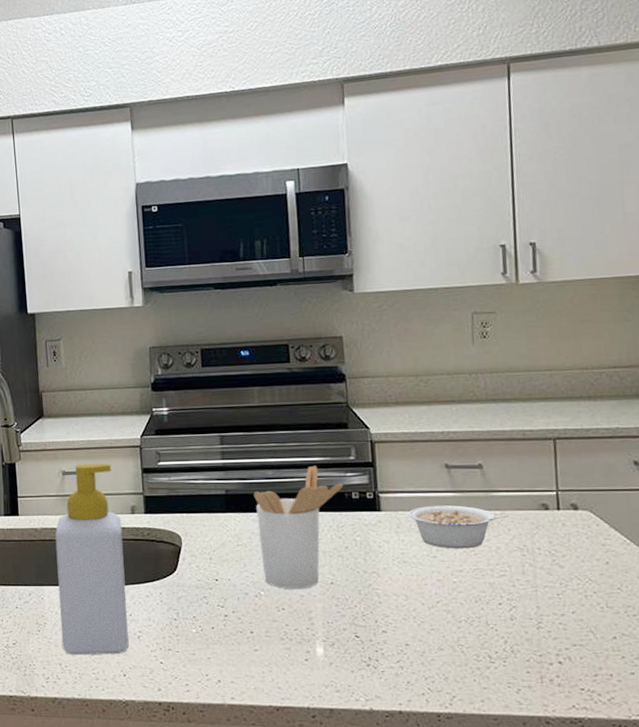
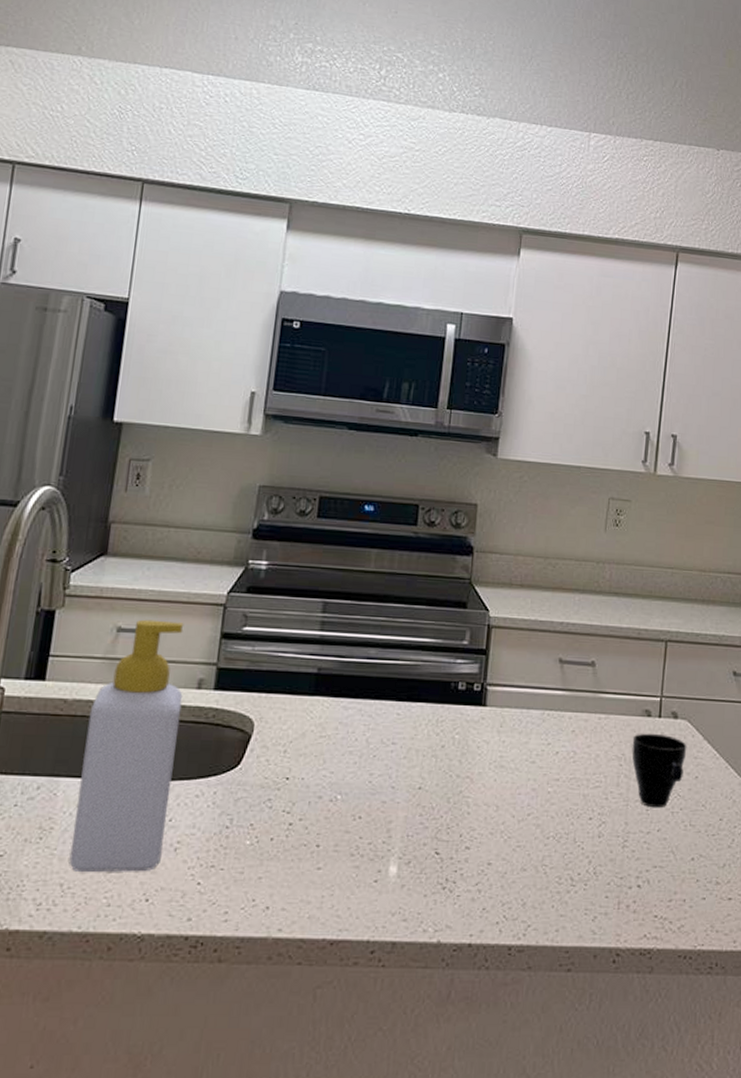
utensil holder: present [254,465,344,590] -> none [344,647,452,794]
legume: present [408,505,510,549] -> none [513,704,613,755]
cup: none [532,525,593,593] -> present [632,733,687,808]

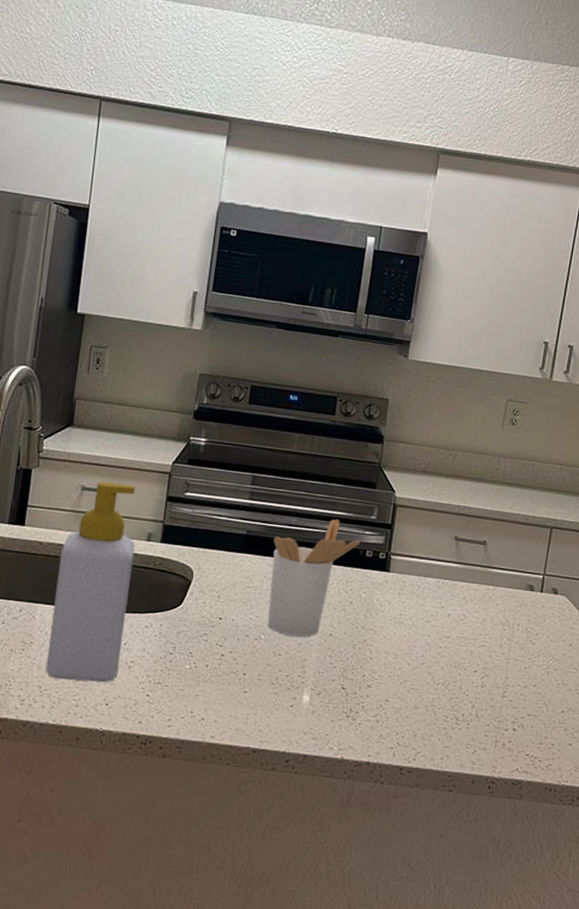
utensil holder: none [344,647,452,794] -> present [267,519,361,637]
cup: present [632,733,687,808] -> none [514,604,564,668]

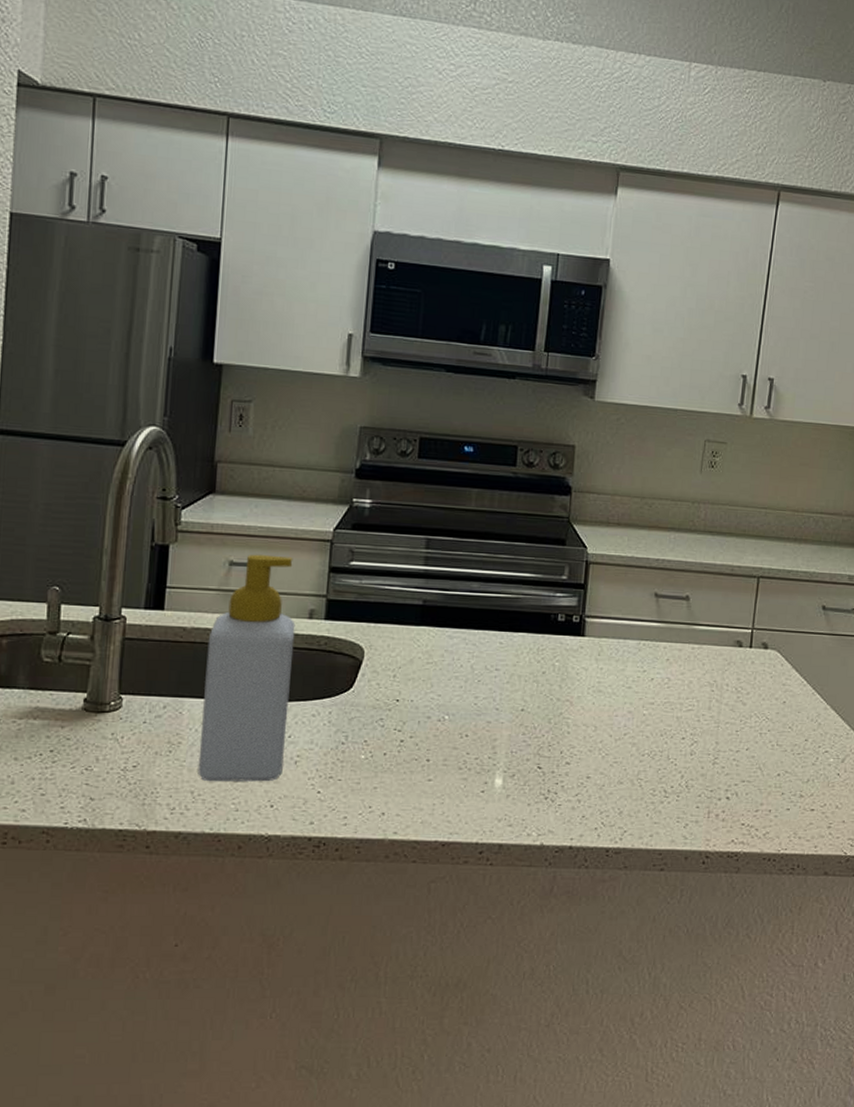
utensil holder: present [267,519,361,637] -> none [451,581,552,715]

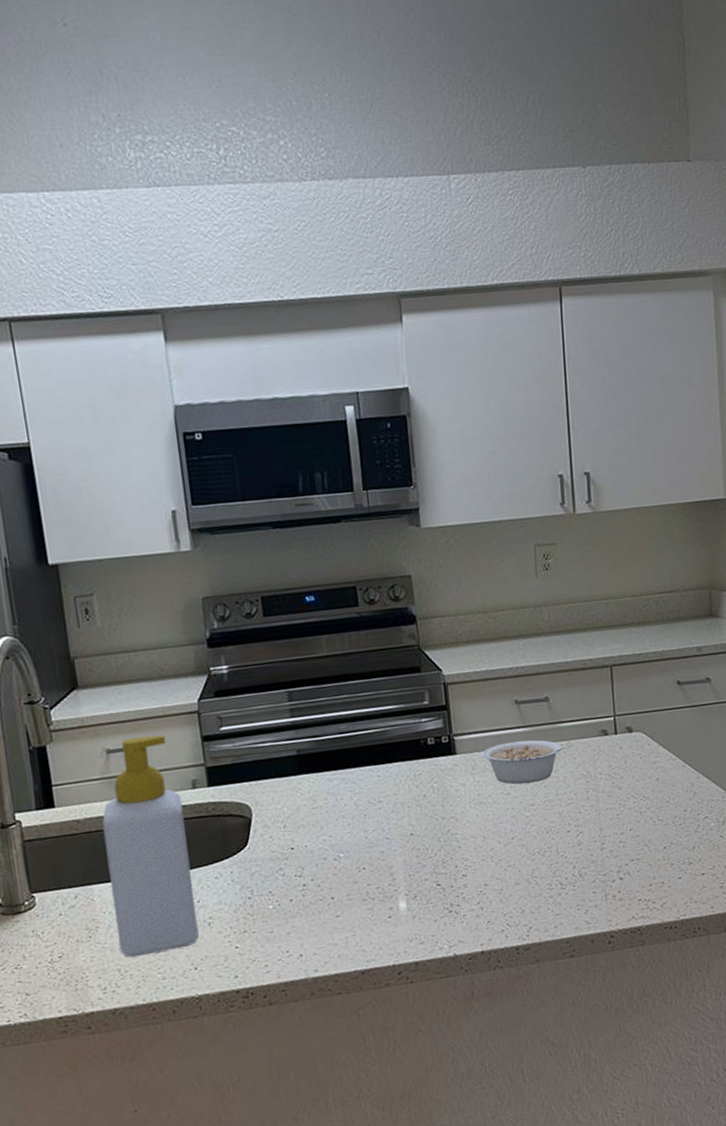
legume: none [610,635,706,681] -> present [482,740,574,785]

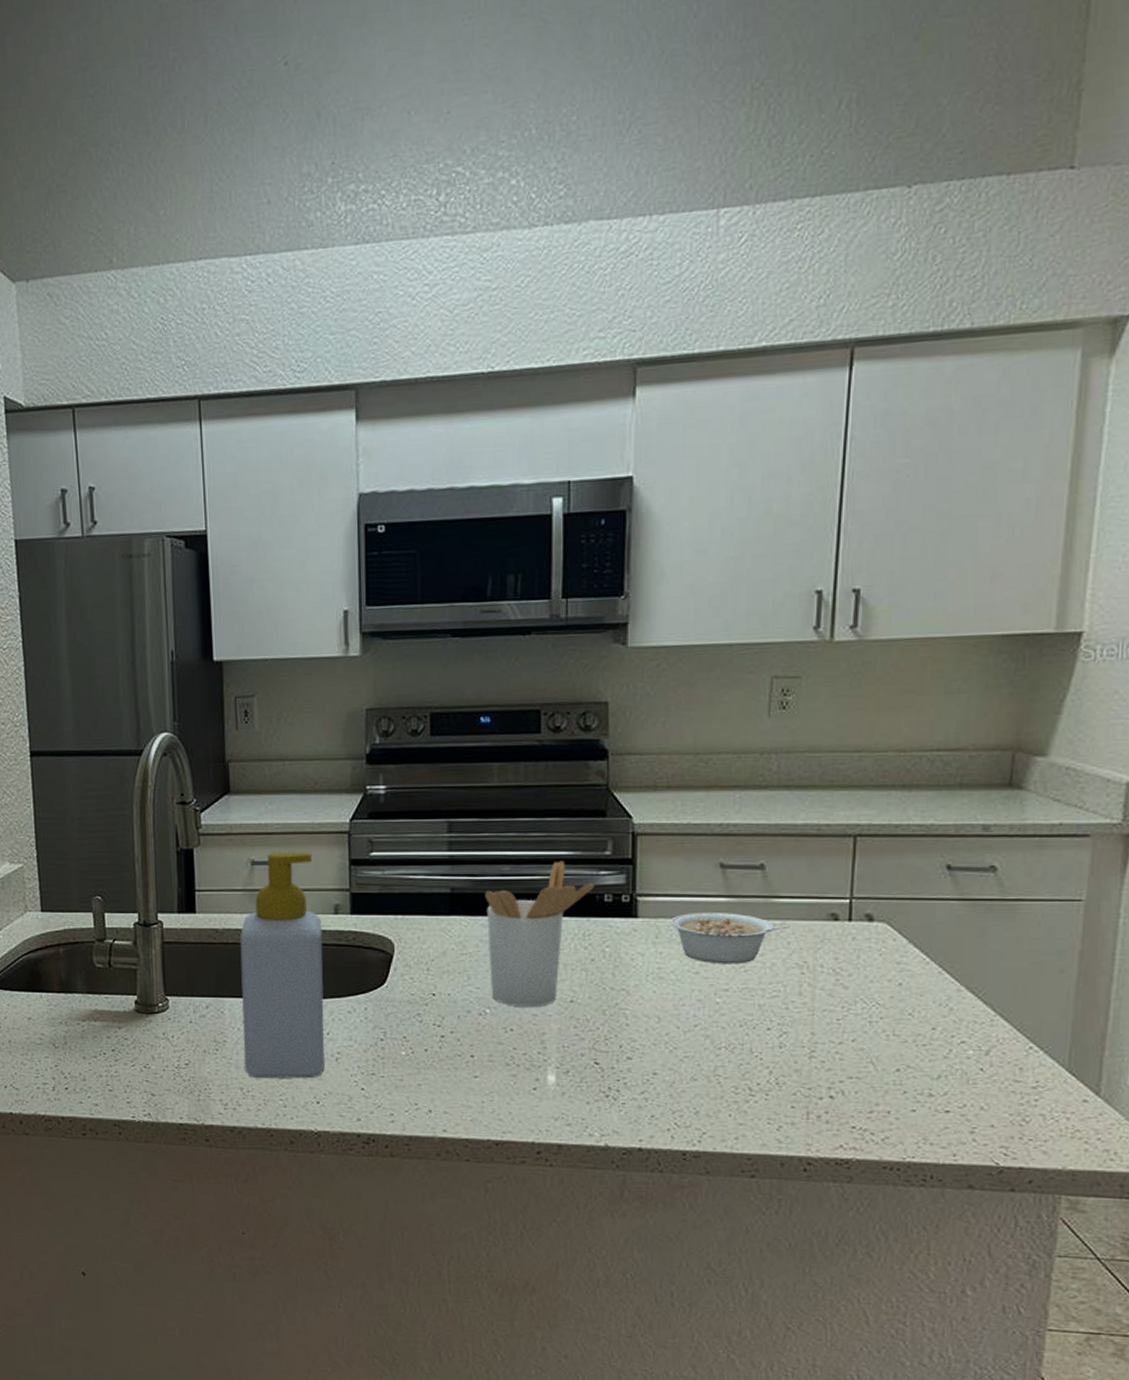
utensil holder: none [327,714,419,848] -> present [485,860,595,1008]

